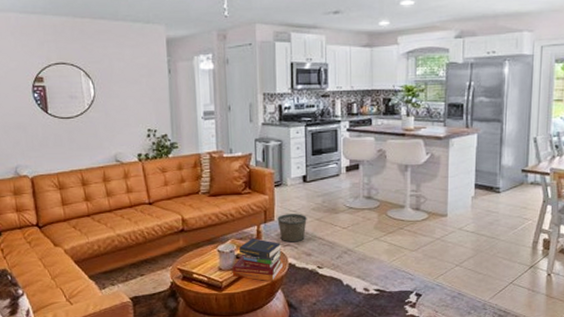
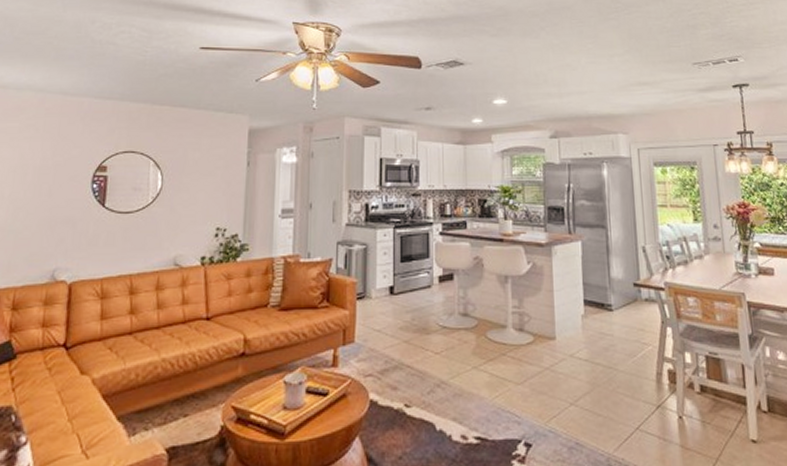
books: present [232,238,284,282] -> none [299,366,364,426]
basket: present [277,214,307,243] -> none [358,334,393,372]

